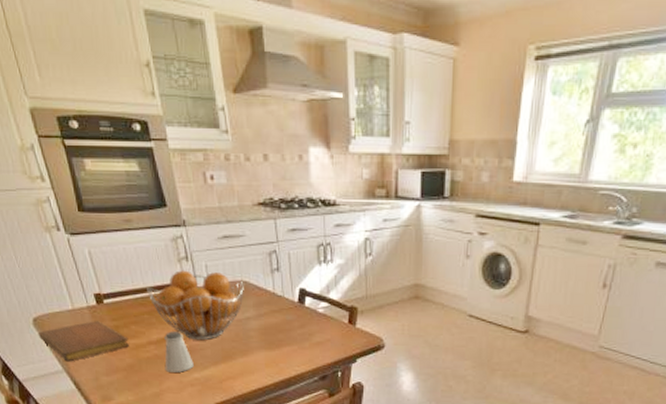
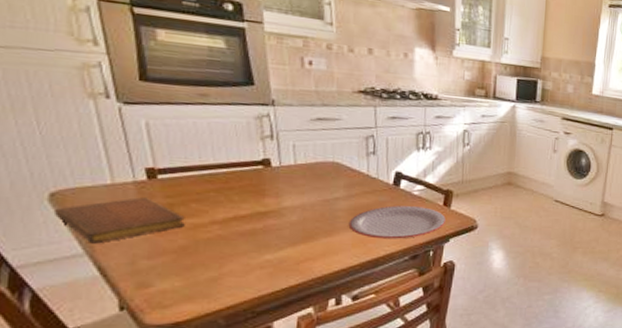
fruit basket: present [147,270,244,341] -> none [217,148,336,220]
saltshaker: present [164,331,194,372] -> none [229,210,267,254]
plate: none [260,324,353,359] -> present [348,205,447,239]

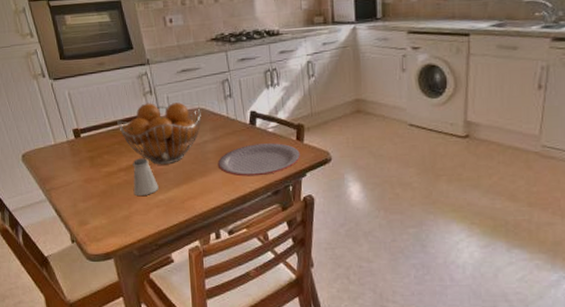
notebook: present [53,197,185,244] -> none [26,153,102,192]
fruit basket: none [217,148,336,220] -> present [117,102,201,165]
saltshaker: none [229,210,267,254] -> present [133,158,159,196]

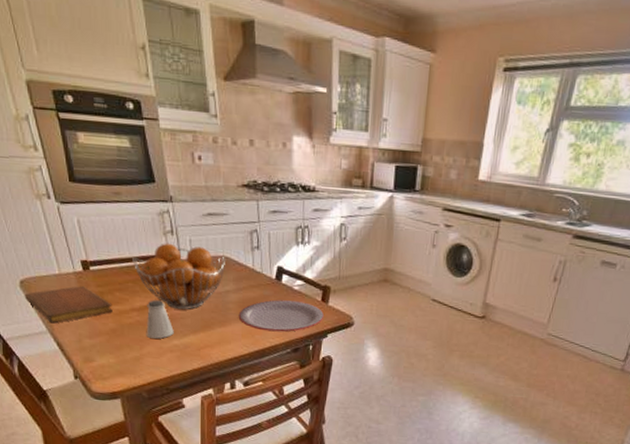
notebook: none [26,153,102,192] -> present [24,286,112,324]

